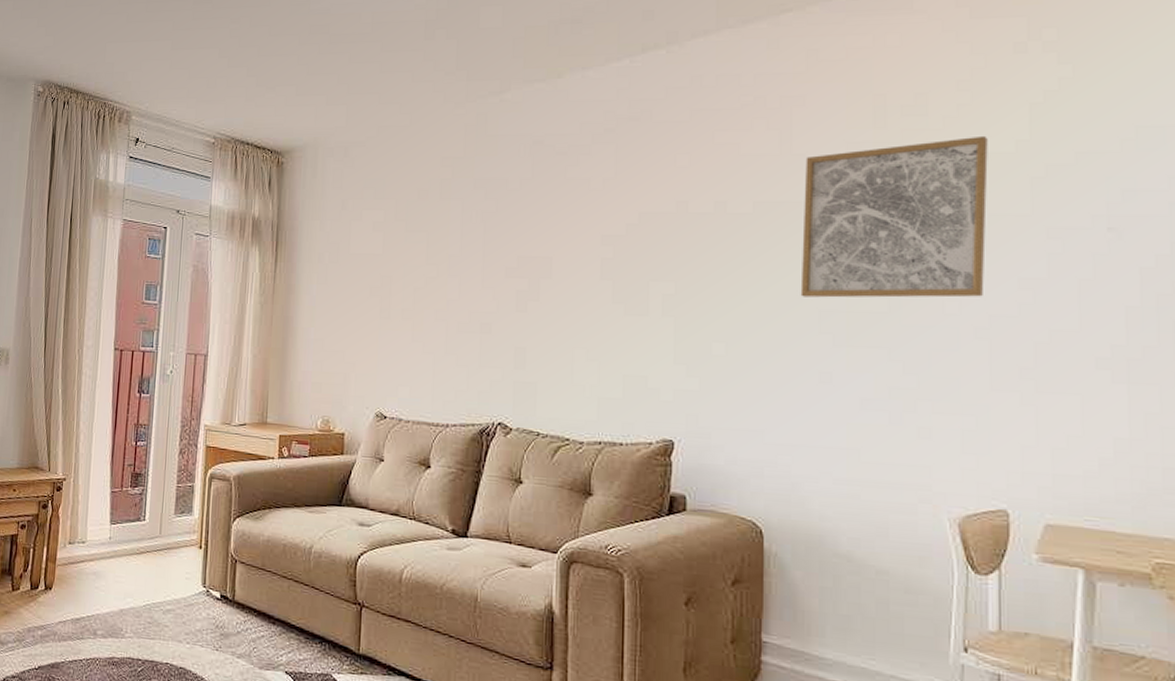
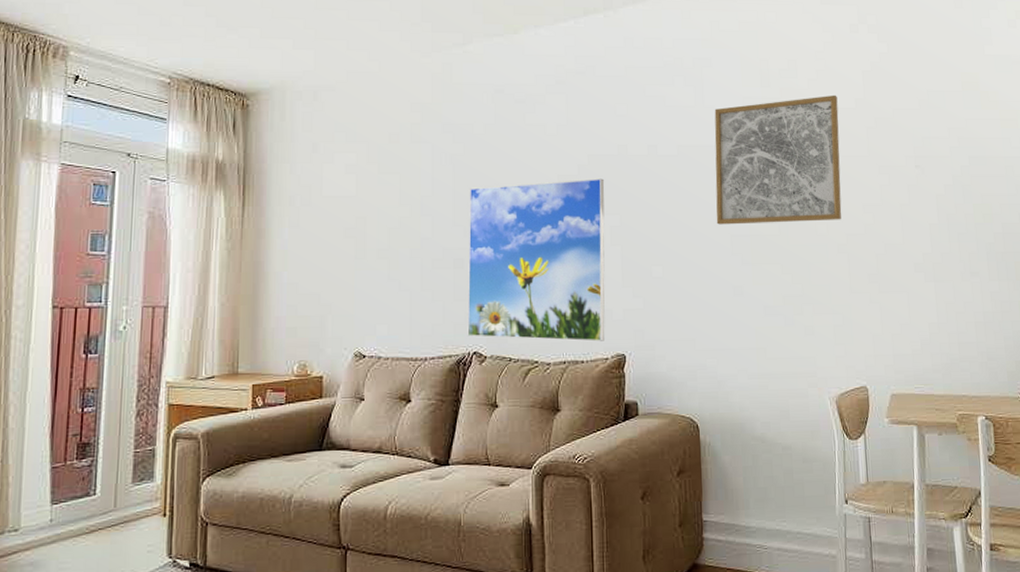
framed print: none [492,239,658,423] -> present [467,178,605,342]

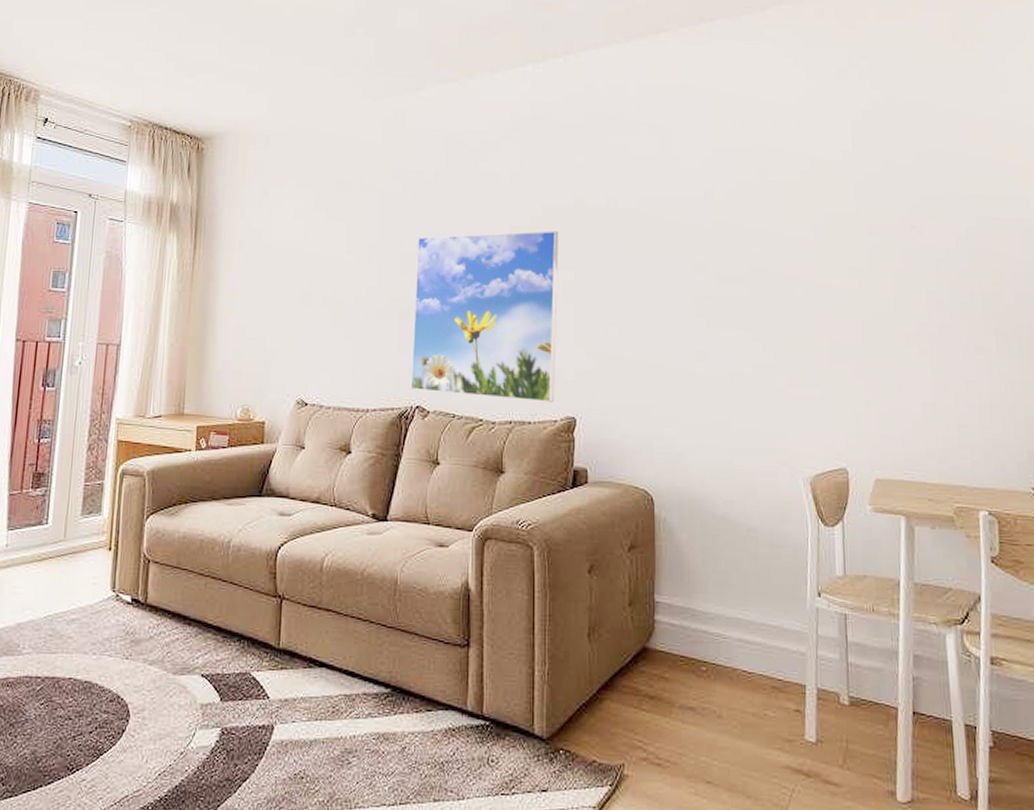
wall art: present [714,94,842,225] -> none [679,146,823,285]

